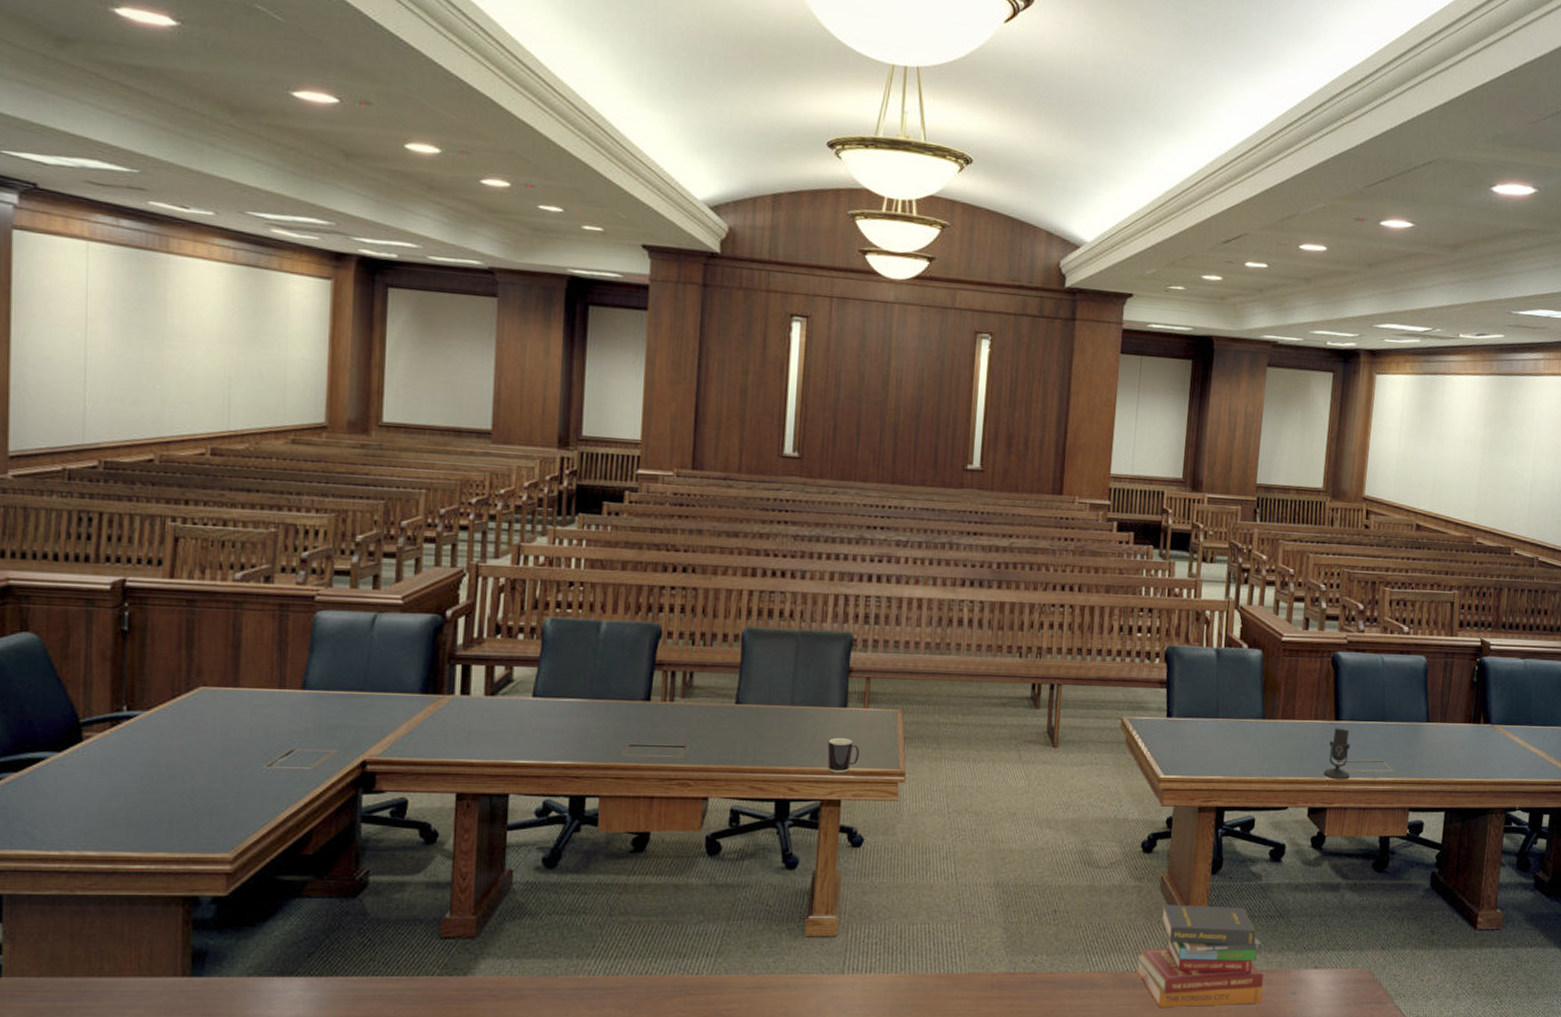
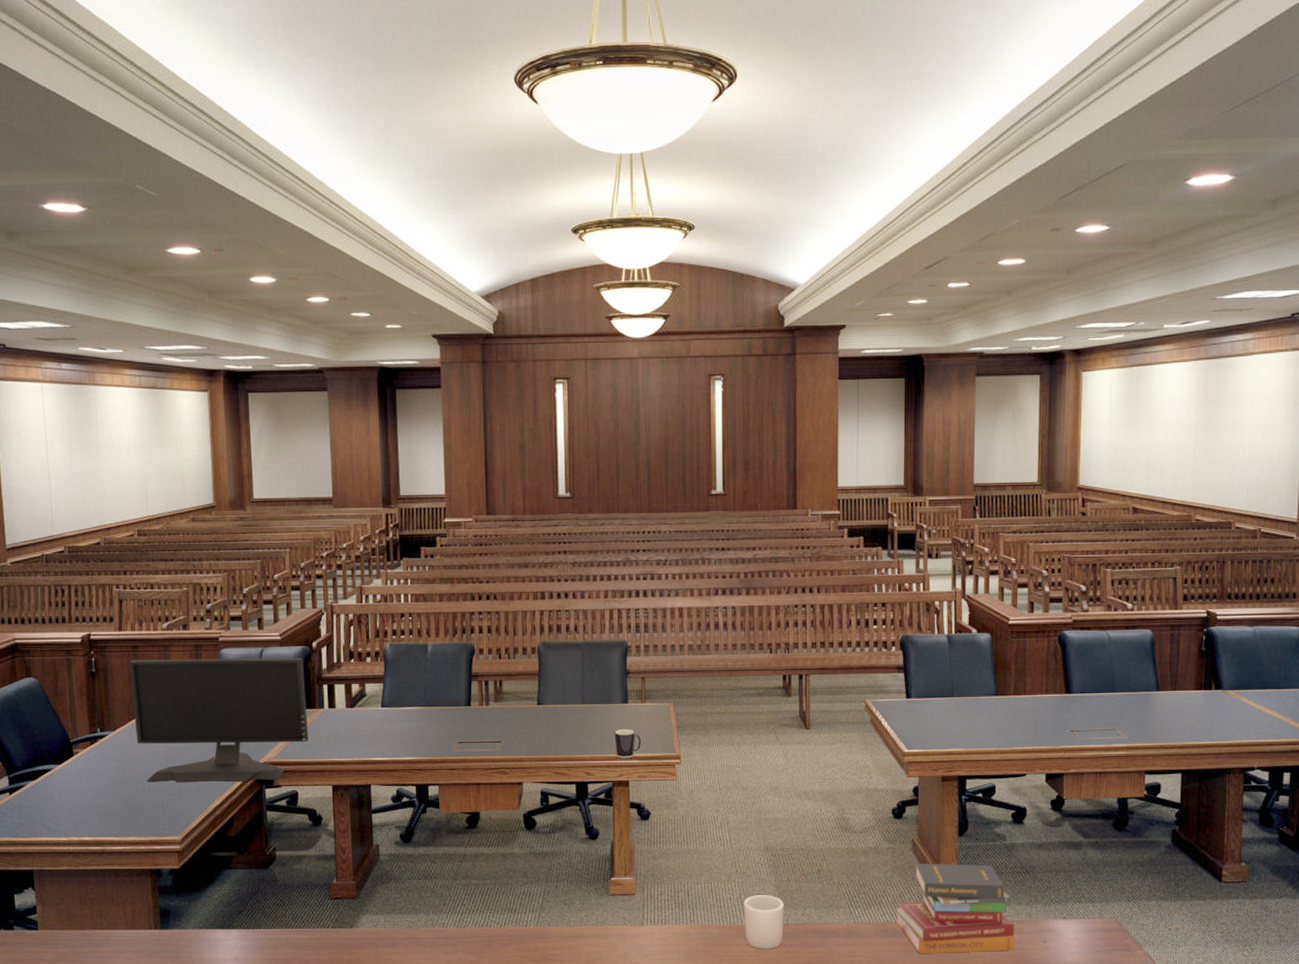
computer monitor: none [179,618,432,785] -> present [129,658,308,783]
mug: none [963,939,1012,1002] -> present [743,895,784,949]
microphone: present [1323,728,1351,780] -> none [1058,700,1084,747]

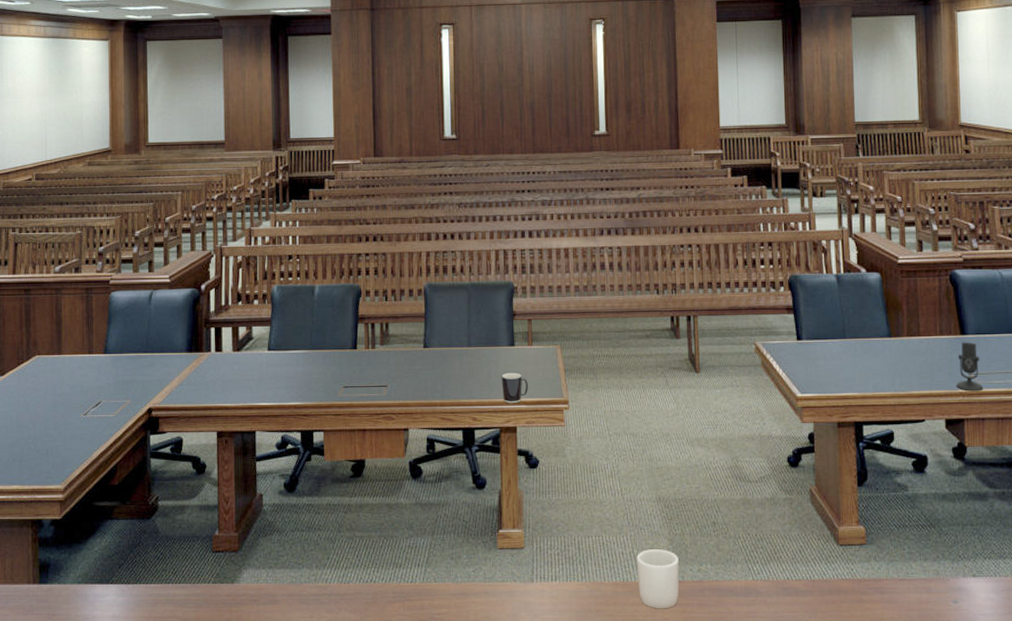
computer monitor: present [129,658,308,783] -> none [21,300,194,429]
books: present [896,863,1015,954] -> none [796,515,924,614]
microphone: none [1058,700,1084,747] -> present [956,342,983,391]

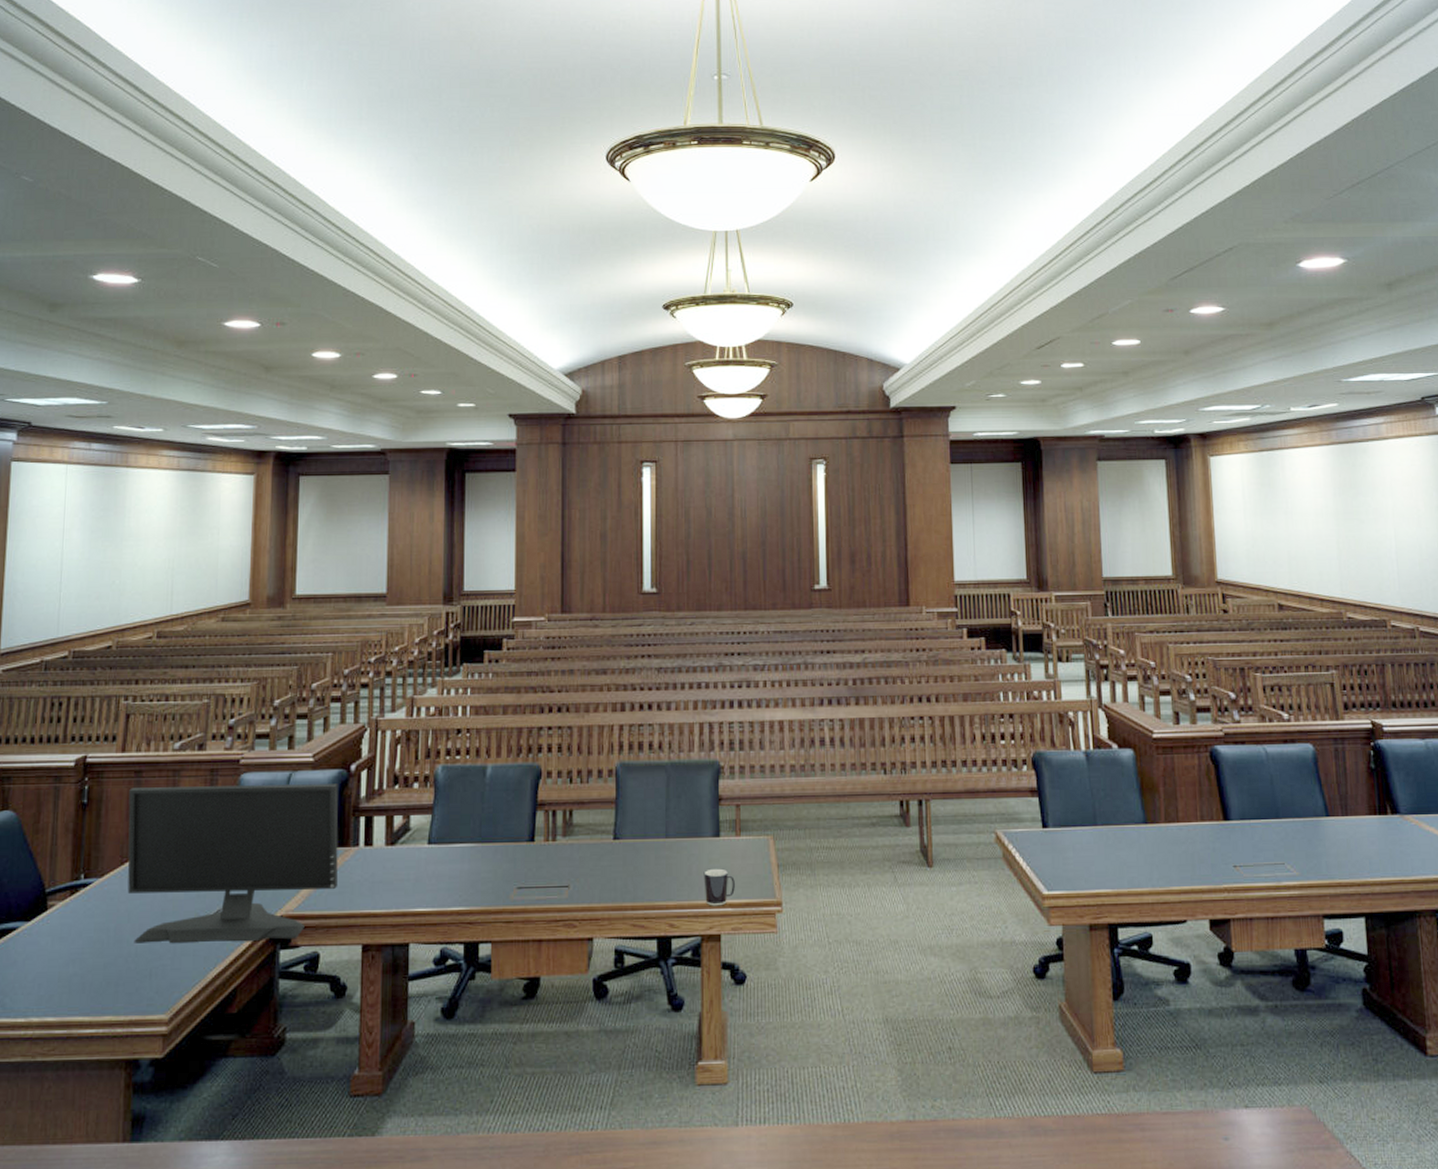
computer monitor: none [21,300,194,429] -> present [127,784,339,944]
mug: present [636,549,680,608] -> none [860,1082,910,1155]
microphone: present [956,342,983,391] -> none [1220,829,1250,887]

